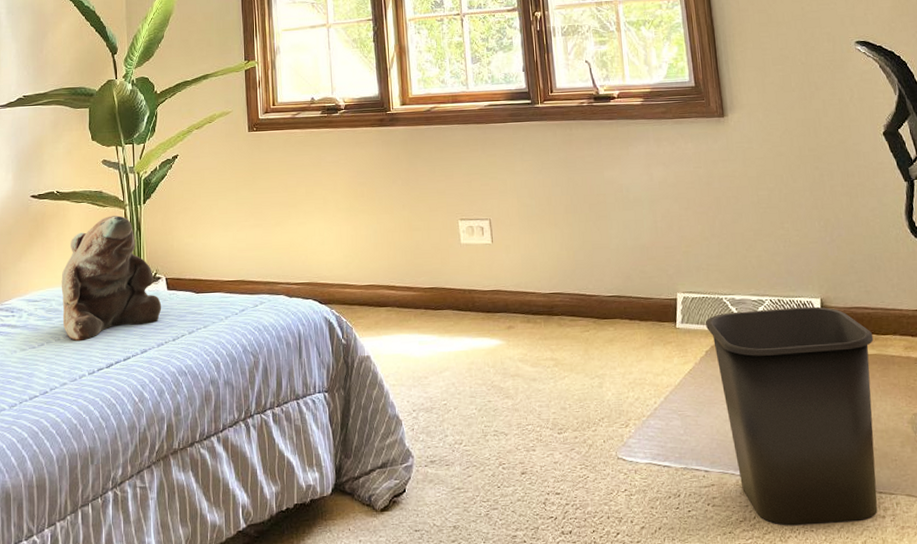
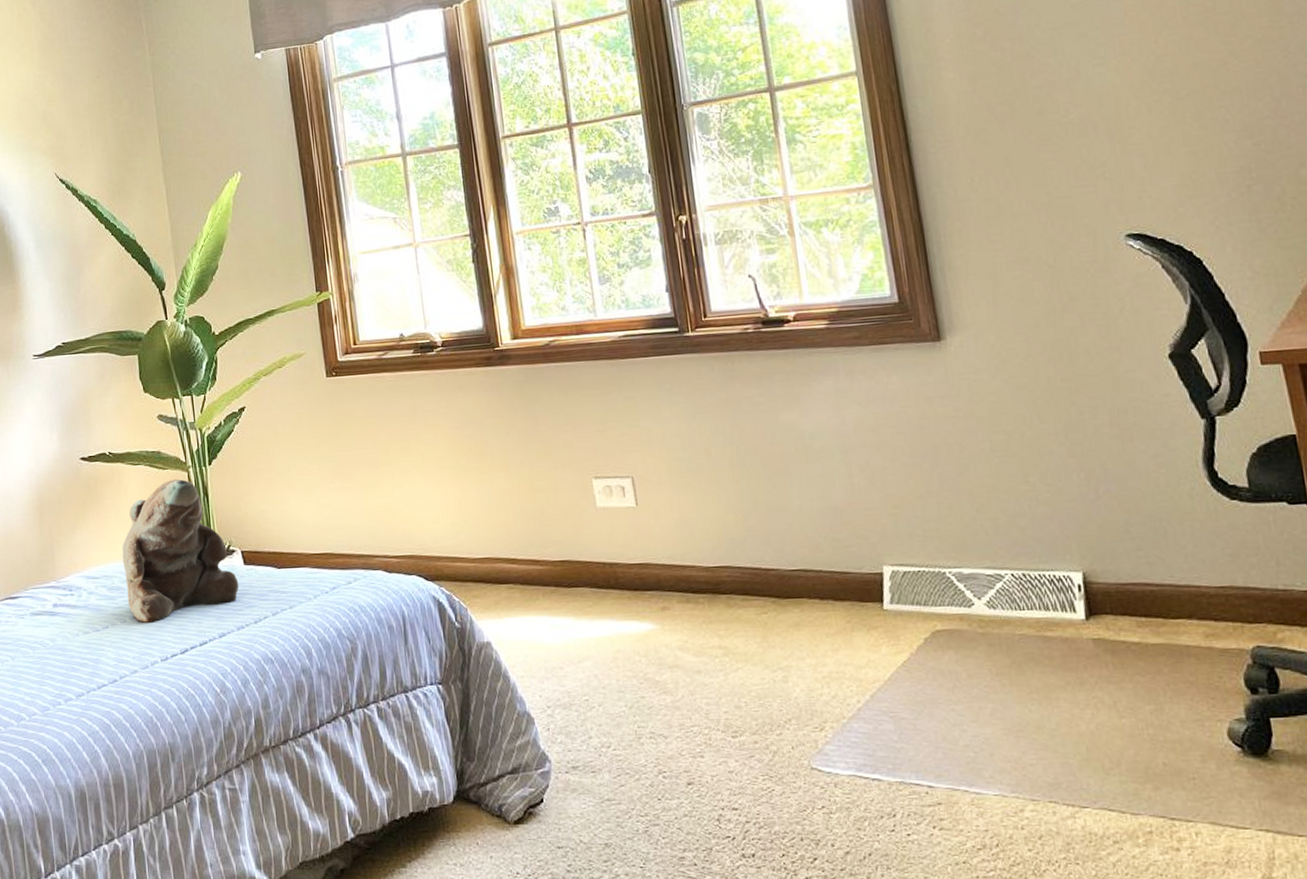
waste bin: present [706,306,878,526] -> none [923,582,1169,857]

